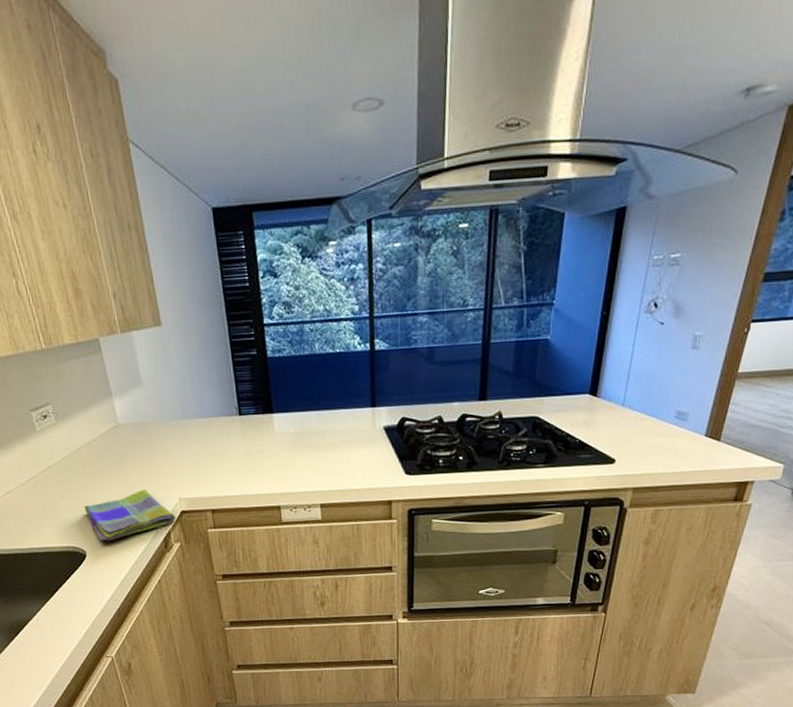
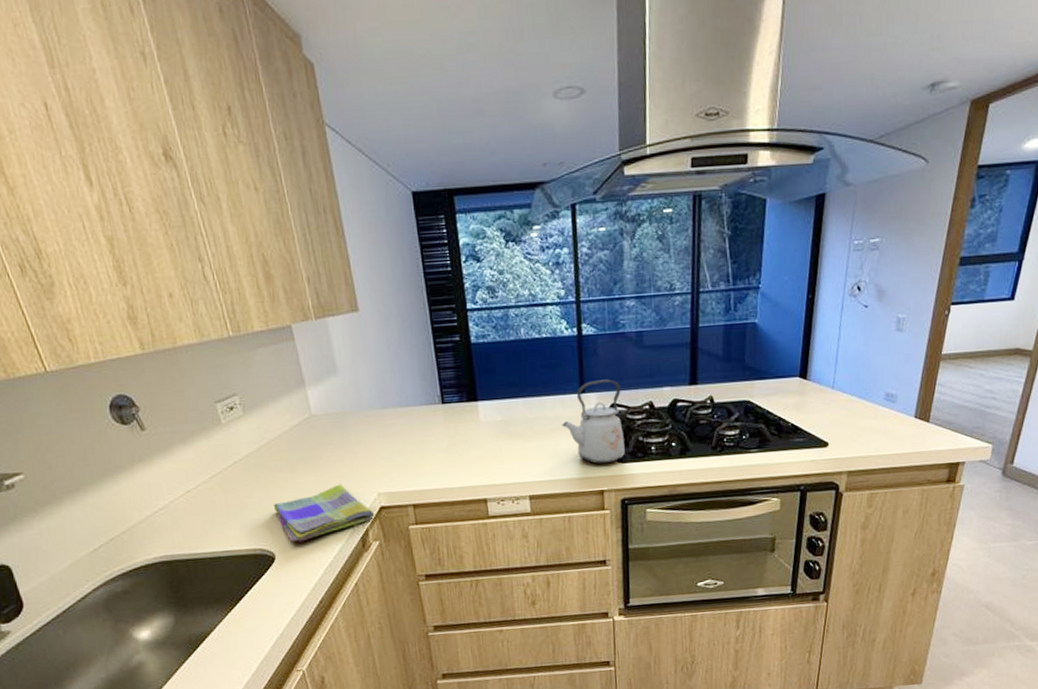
kettle: none [353,394,413,476] -> present [562,379,625,464]

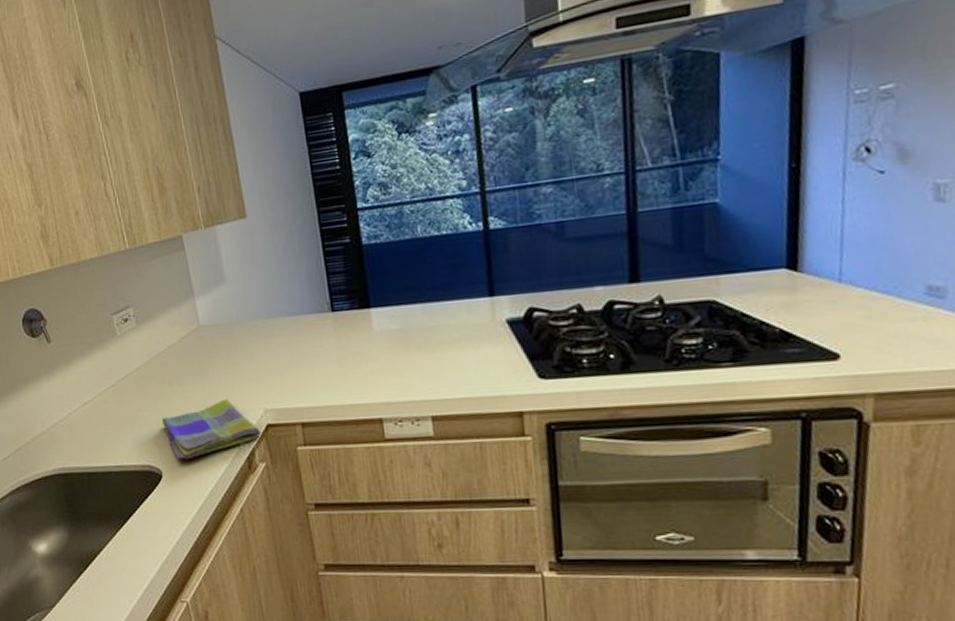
kettle: present [562,379,625,464] -> none [468,279,548,381]

